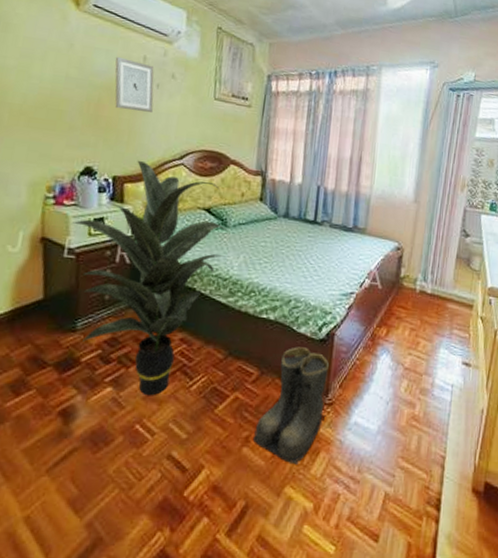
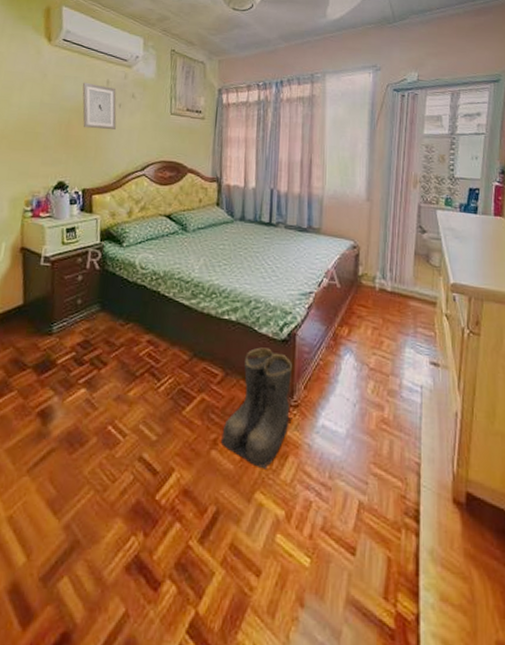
indoor plant: present [72,160,229,396] -> none [48,173,189,398]

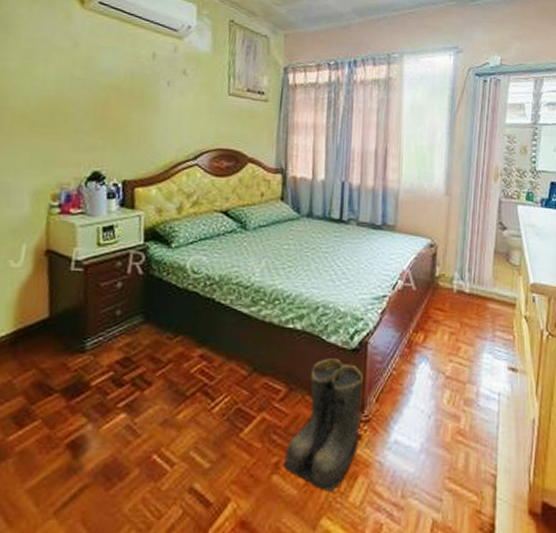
wall art: present [82,82,117,130] -> none [122,54,165,112]

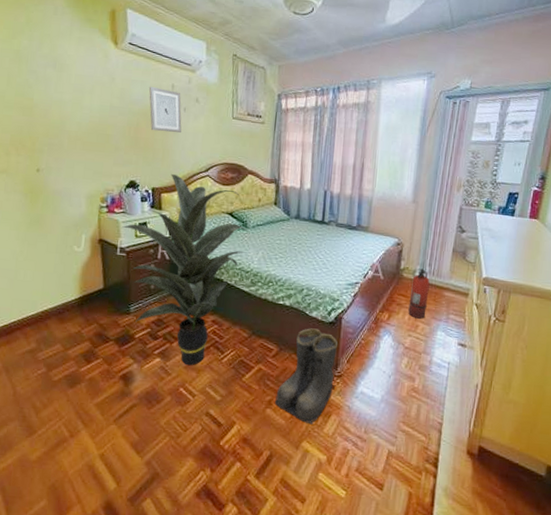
indoor plant: none [79,162,249,421] -> present [122,173,249,366]
wall art: none [122,54,165,112] -> present [149,86,182,133]
fire extinguisher: none [447,275,471,339] -> present [408,268,430,319]

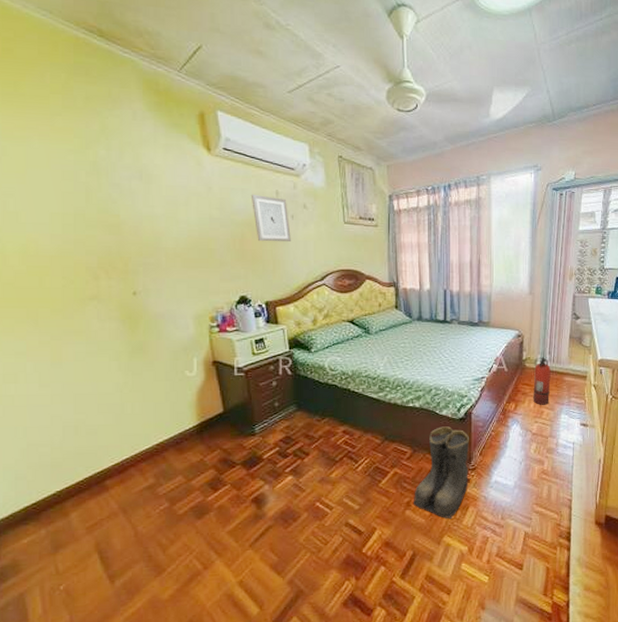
indoor plant: present [122,173,249,366] -> none [237,285,372,479]

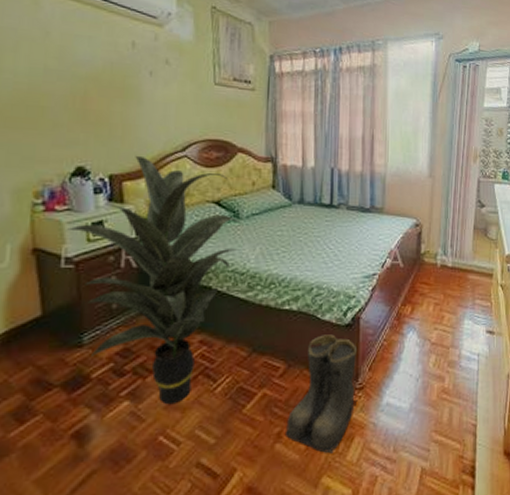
indoor plant: none [237,285,372,479] -> present [67,155,242,405]
wall art: present [250,194,291,243] -> none [99,43,148,104]
fire extinguisher: present [533,357,551,405] -> none [432,251,453,308]

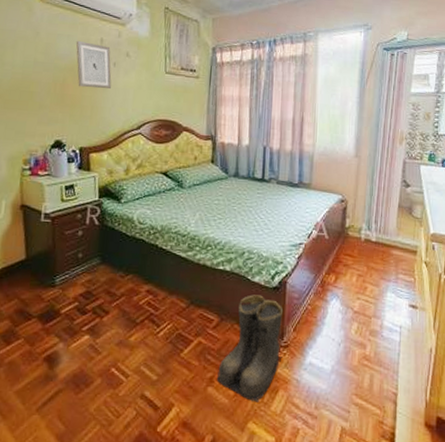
indoor plant: present [67,155,242,405] -> none [47,132,185,343]
wall art: none [99,43,148,104] -> present [76,40,112,89]

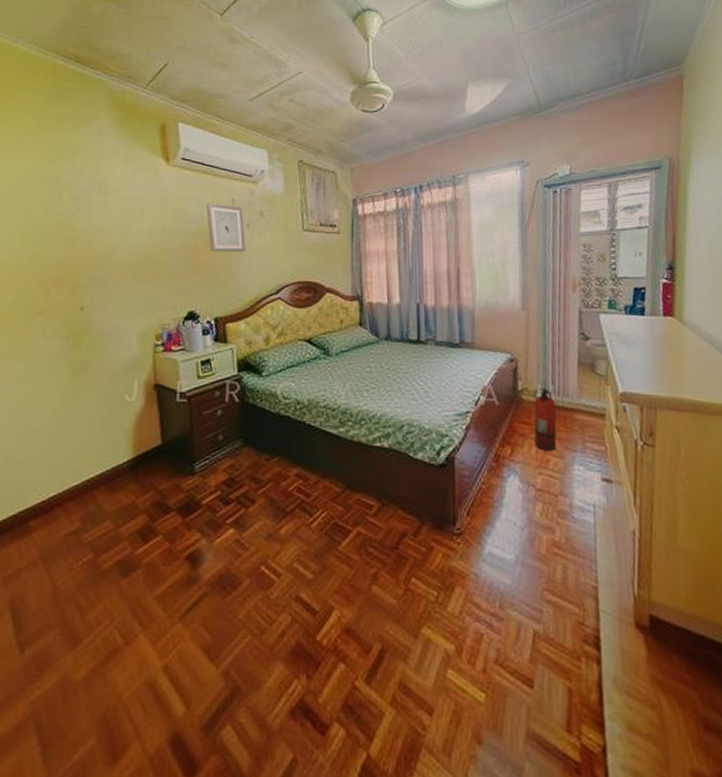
boots: present [216,294,284,403] -> none [381,474,455,603]
fire extinguisher: none [356,226,377,280] -> present [534,388,557,451]

